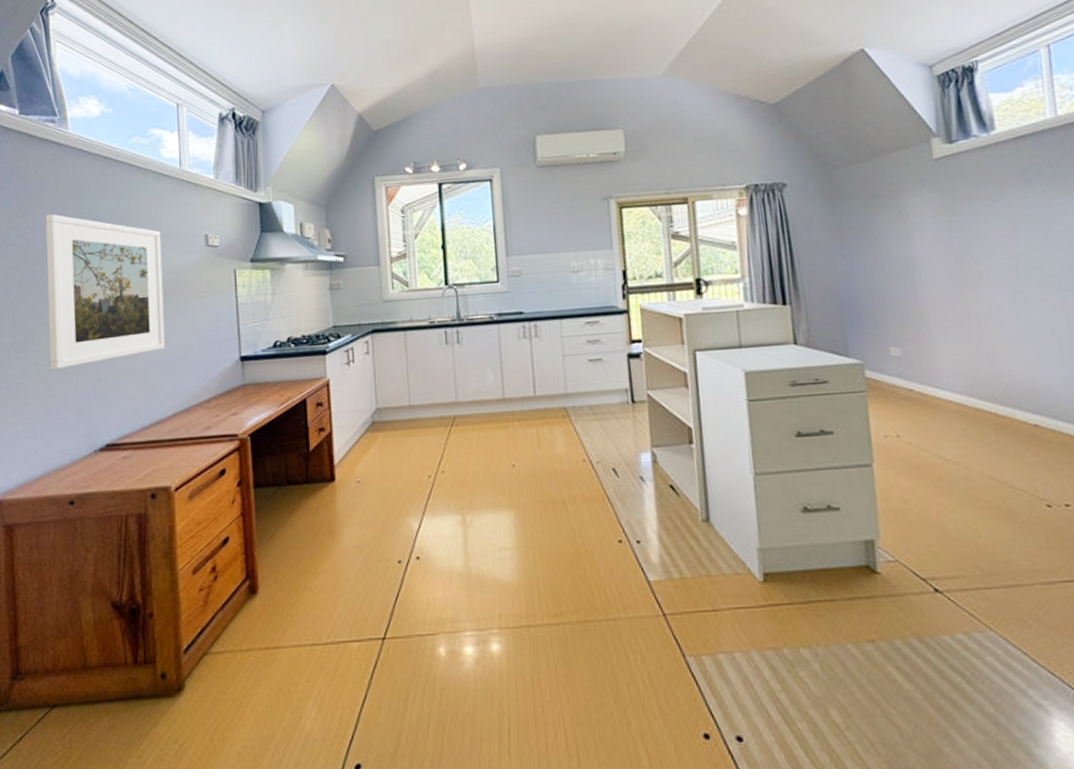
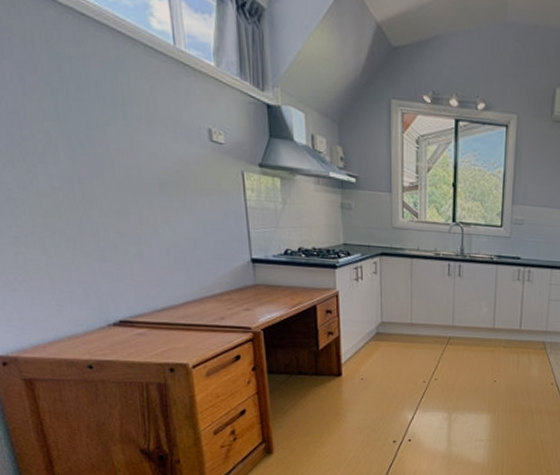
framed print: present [45,214,165,370] -> none [15,70,173,244]

